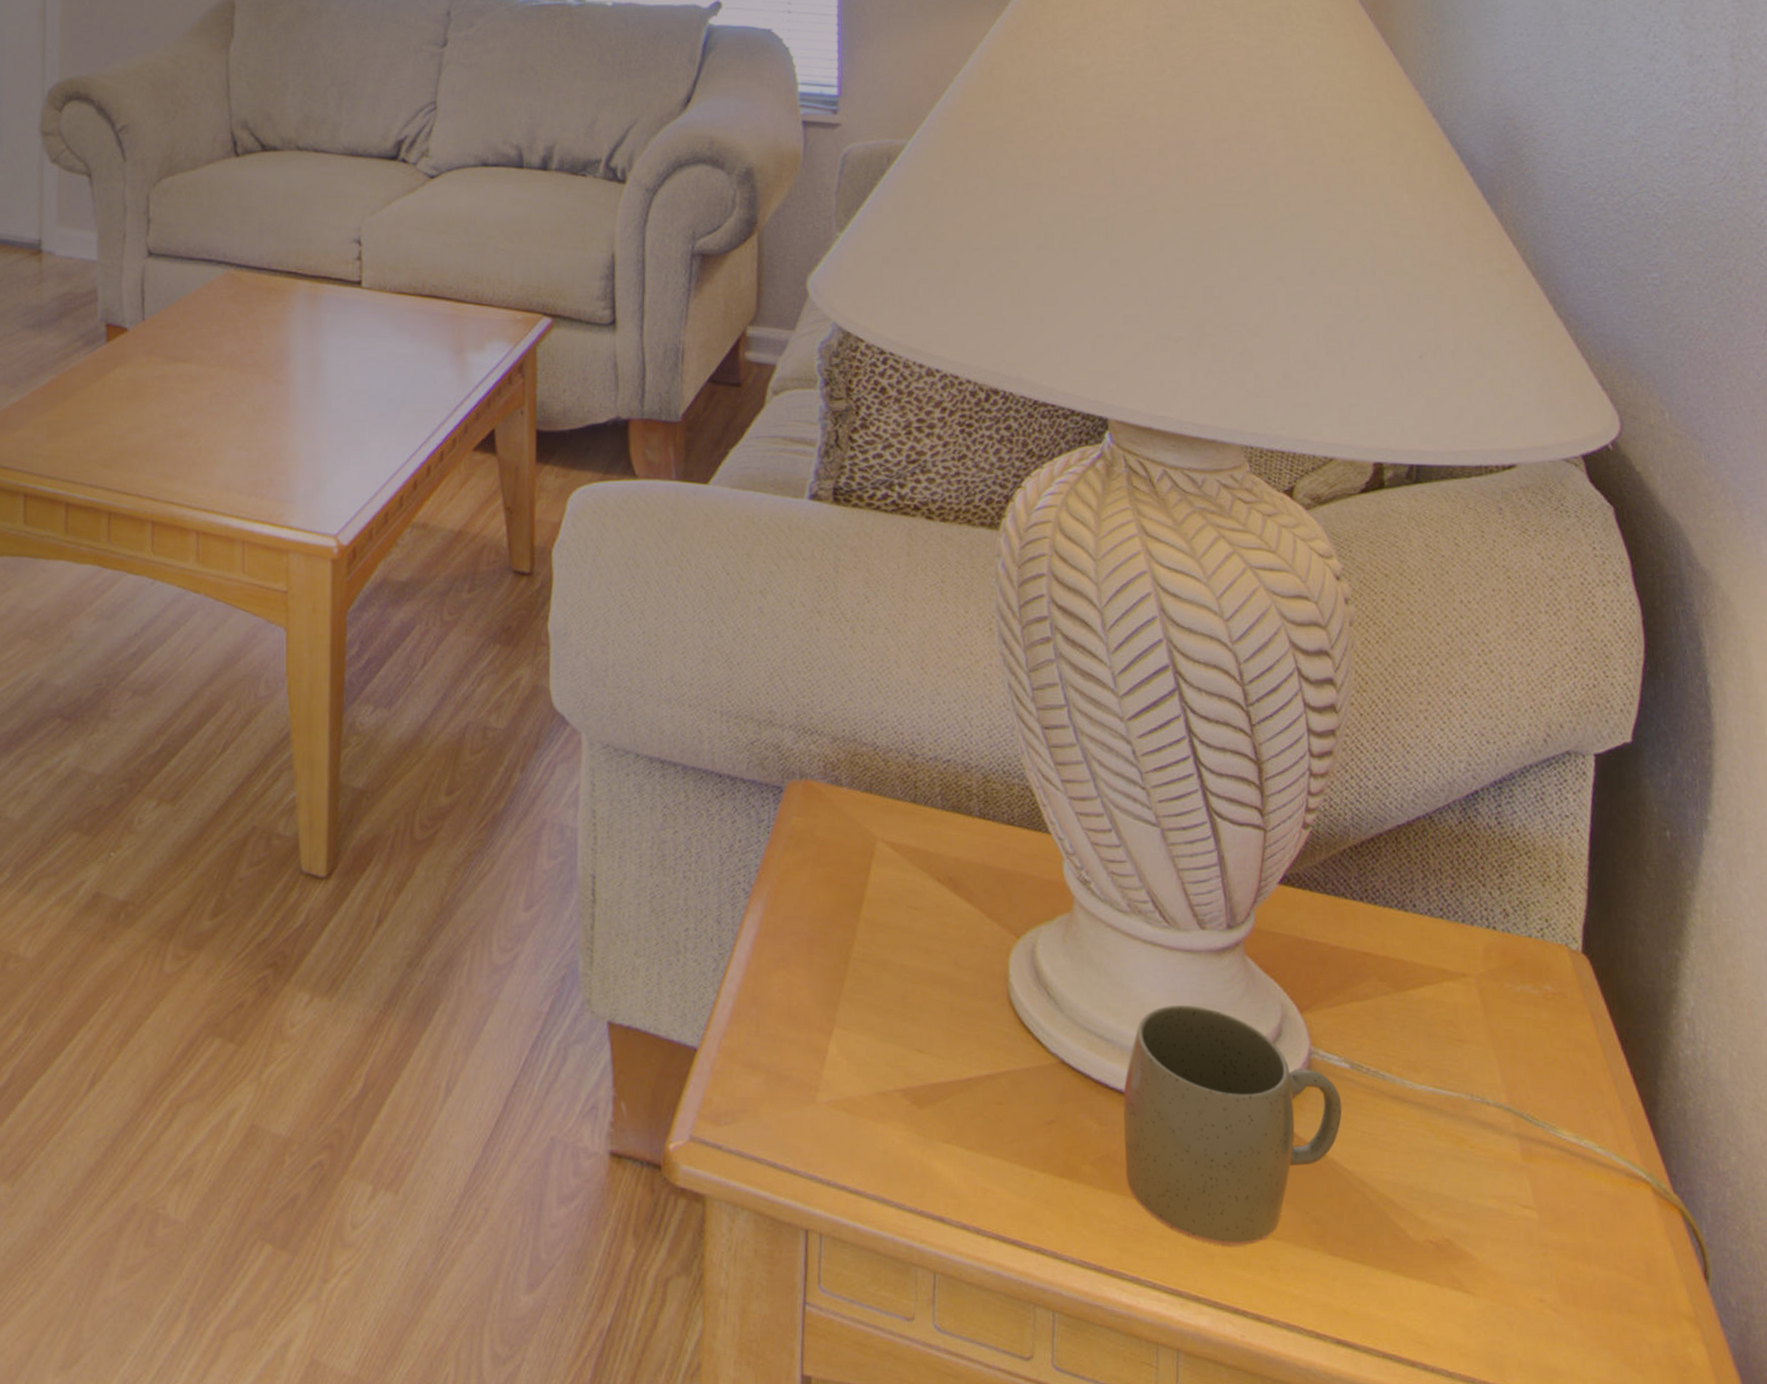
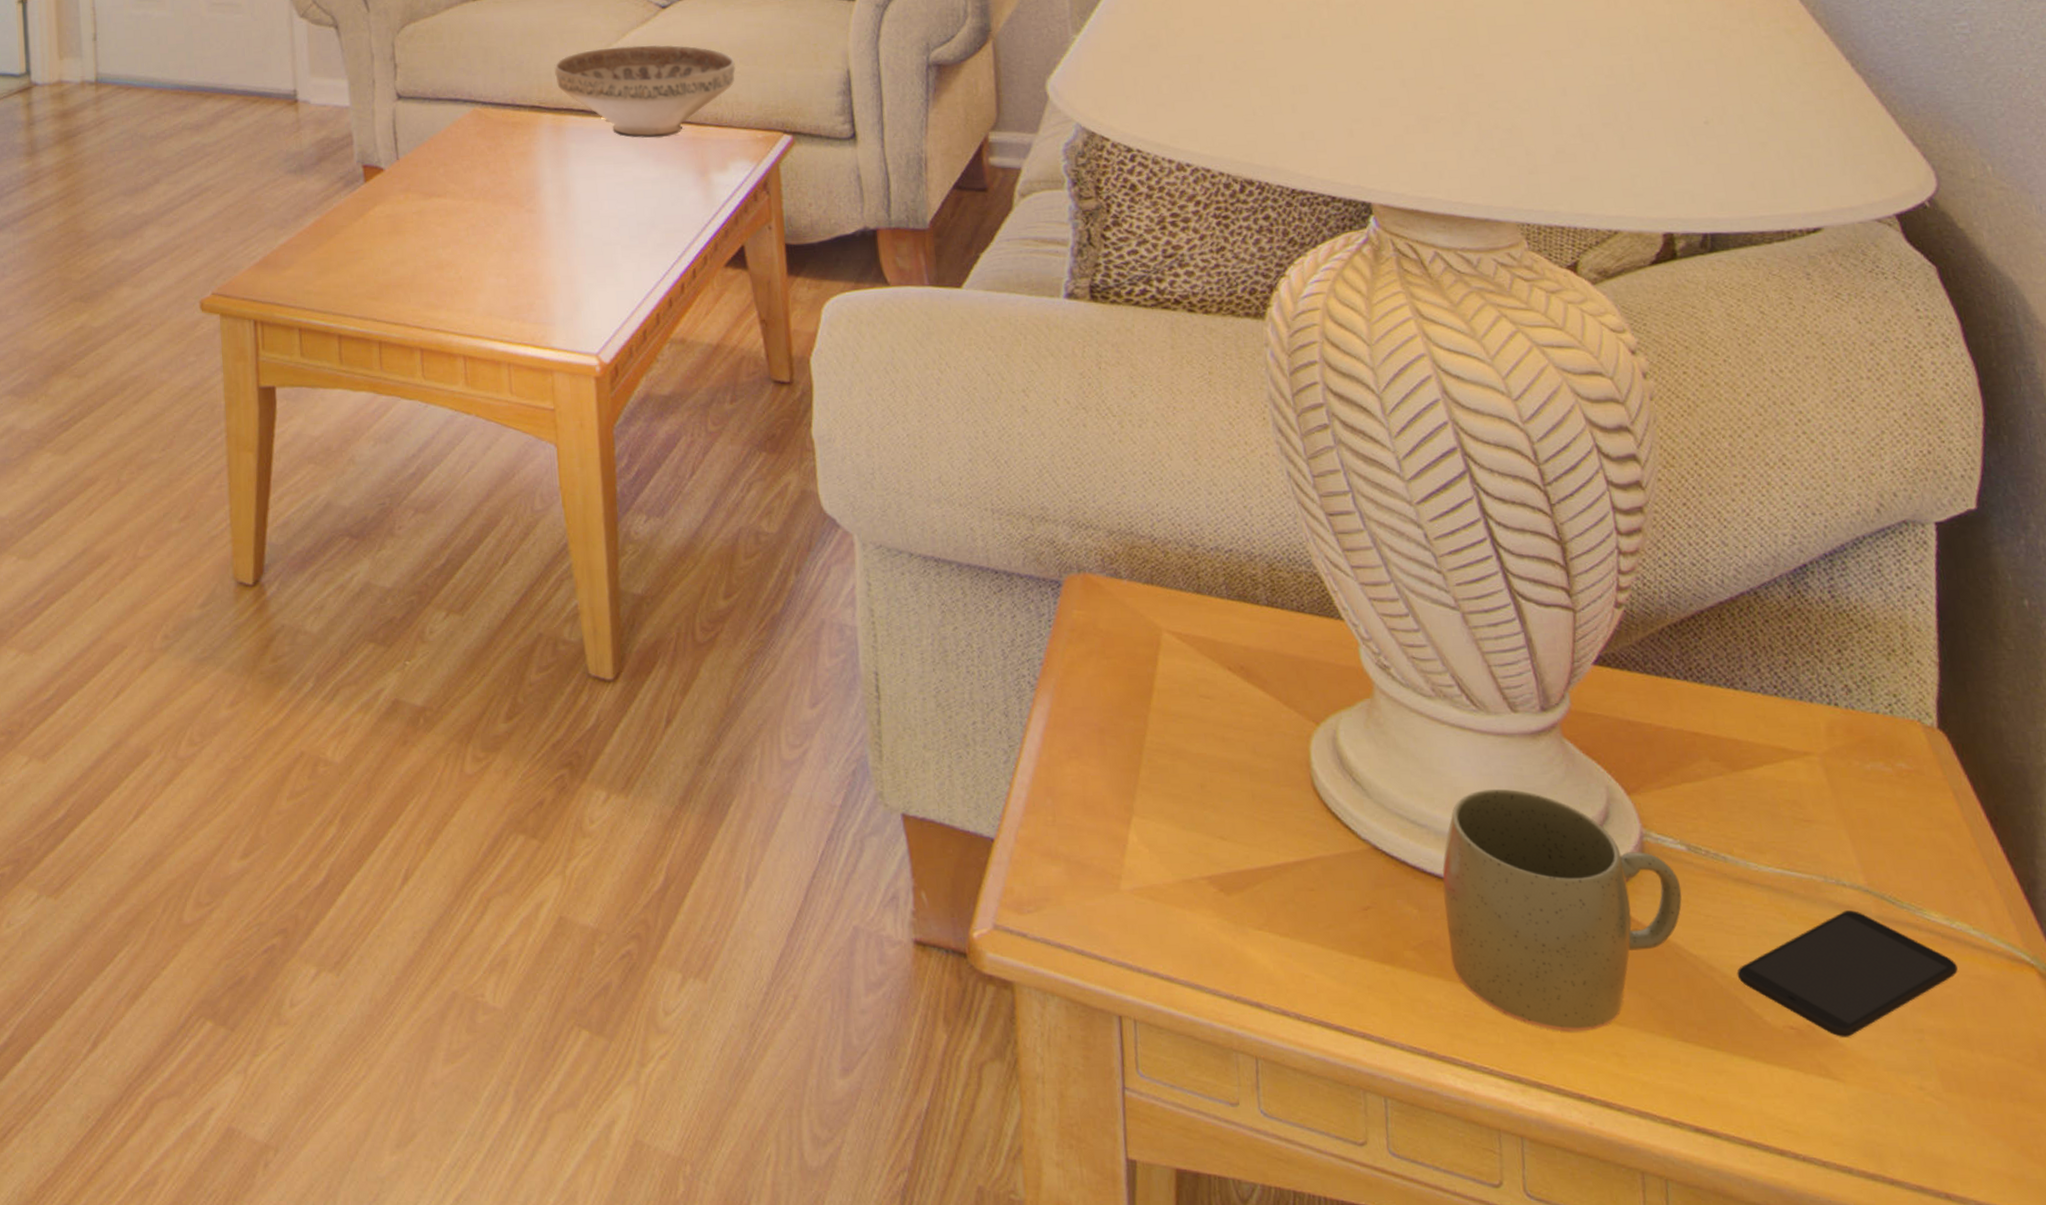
decorative bowl: none [314,215,501,313] -> present [553,44,737,139]
mobile phone: none [1386,1128,1582,1251] -> present [1737,910,1958,1037]

